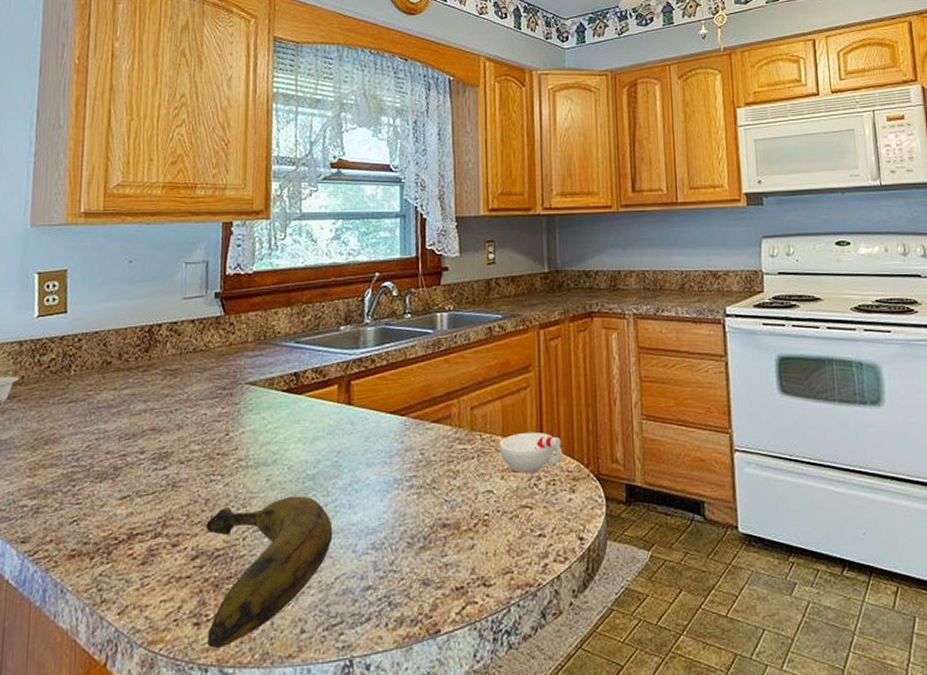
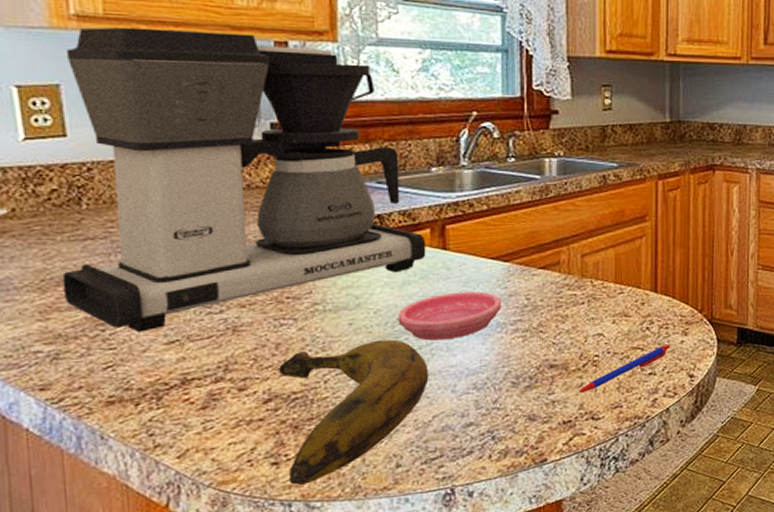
coffee maker: none [48,218,334,488] -> present [62,27,426,332]
saucer: none [308,446,399,497] -> present [398,291,502,341]
pen: none [468,503,559,557] -> present [577,345,671,394]
cup: present [499,432,563,474] -> none [611,279,677,318]

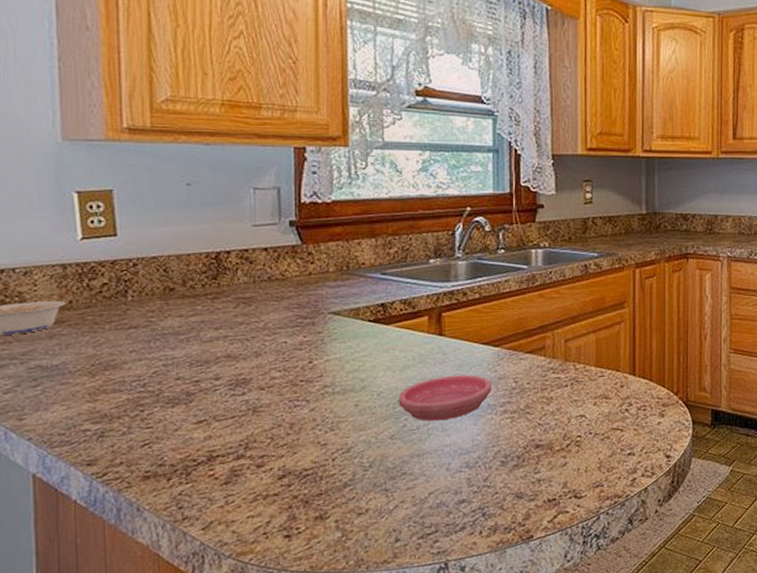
coffee maker: present [62,27,426,332] -> none [109,138,424,412]
banana: present [279,339,429,485] -> none [292,420,426,557]
pen: present [577,345,671,394] -> none [561,426,648,473]

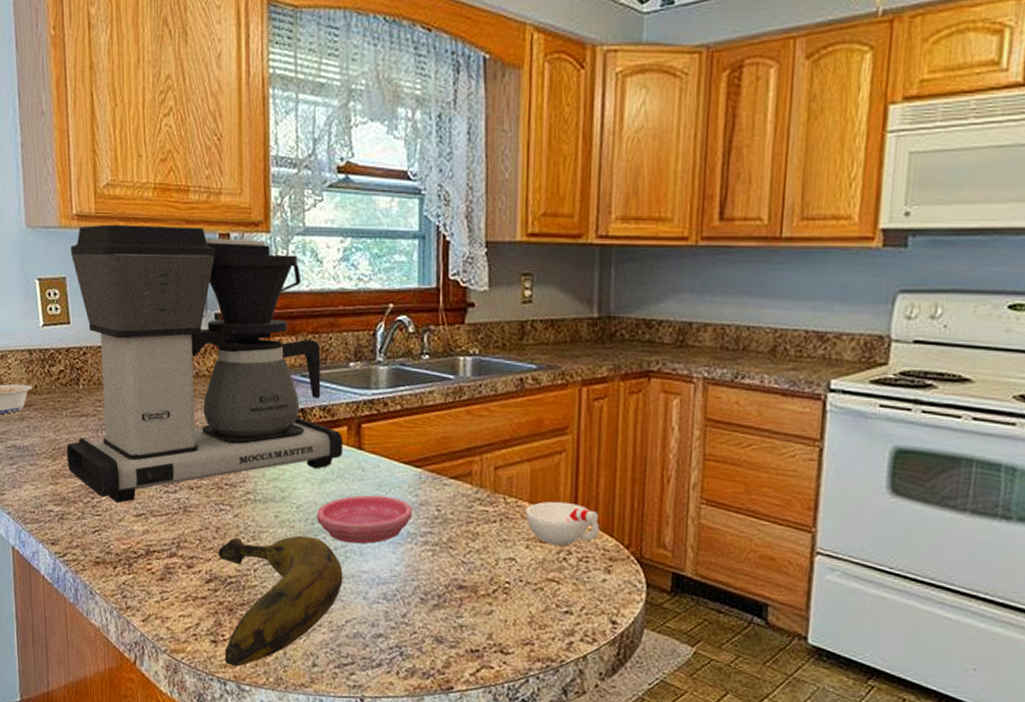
coffee maker: none [109,138,424,412] -> present [66,224,343,503]
banana: none [292,420,426,557] -> present [218,535,343,667]
cup: none [592,363,654,400] -> present [525,501,600,547]

